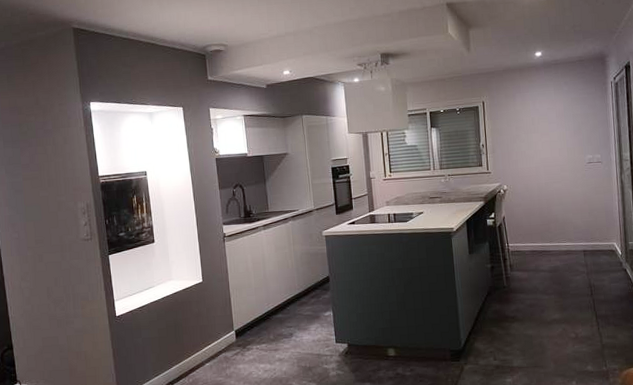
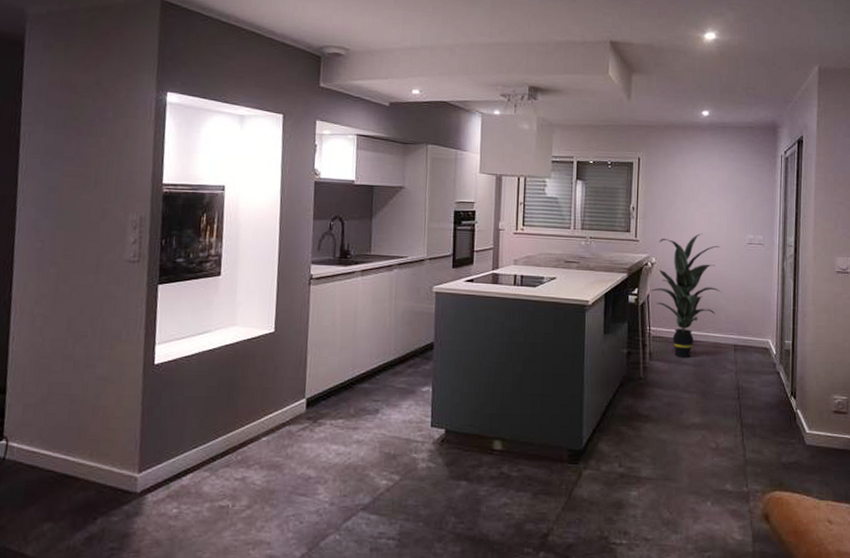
indoor plant: none [505,160,569,267] -> present [650,233,722,359]

